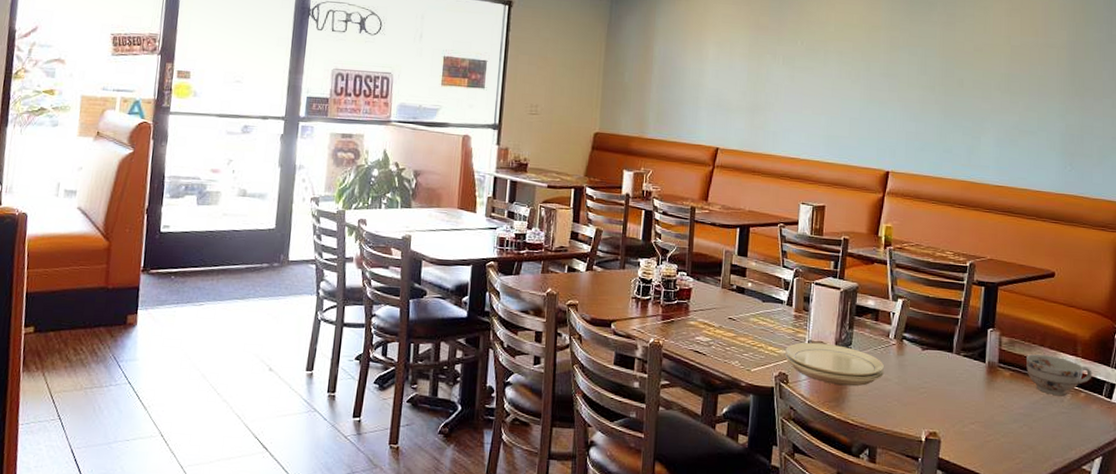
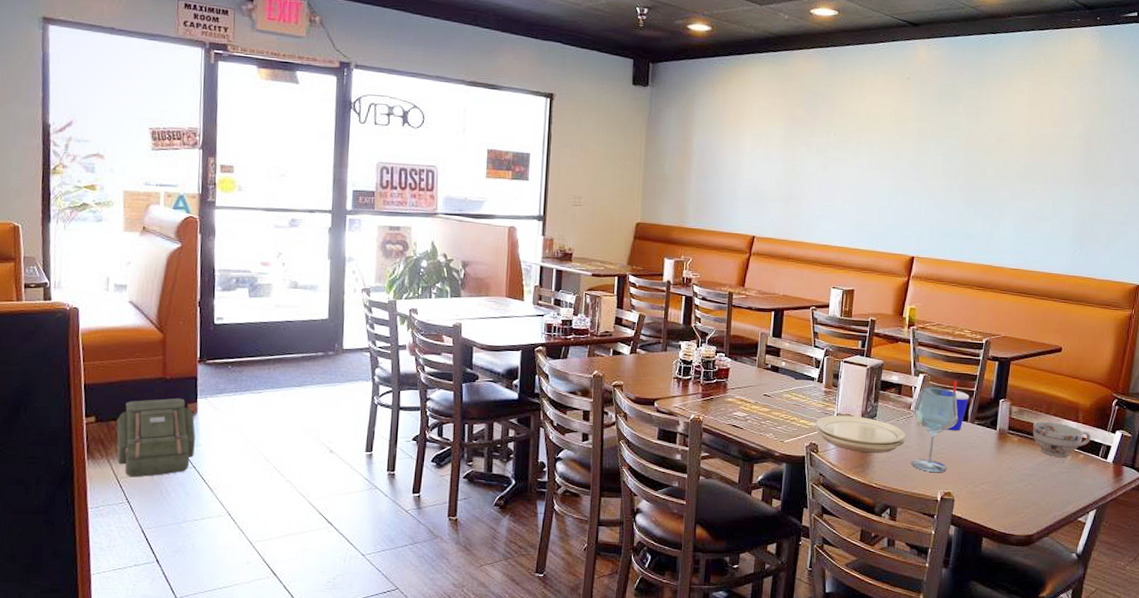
backpack: none [52,308,134,393] -> present [116,398,195,477]
wine glass: none [891,313,943,410] -> present [911,387,959,473]
beverage cup: none [930,307,954,362] -> present [948,381,969,430]

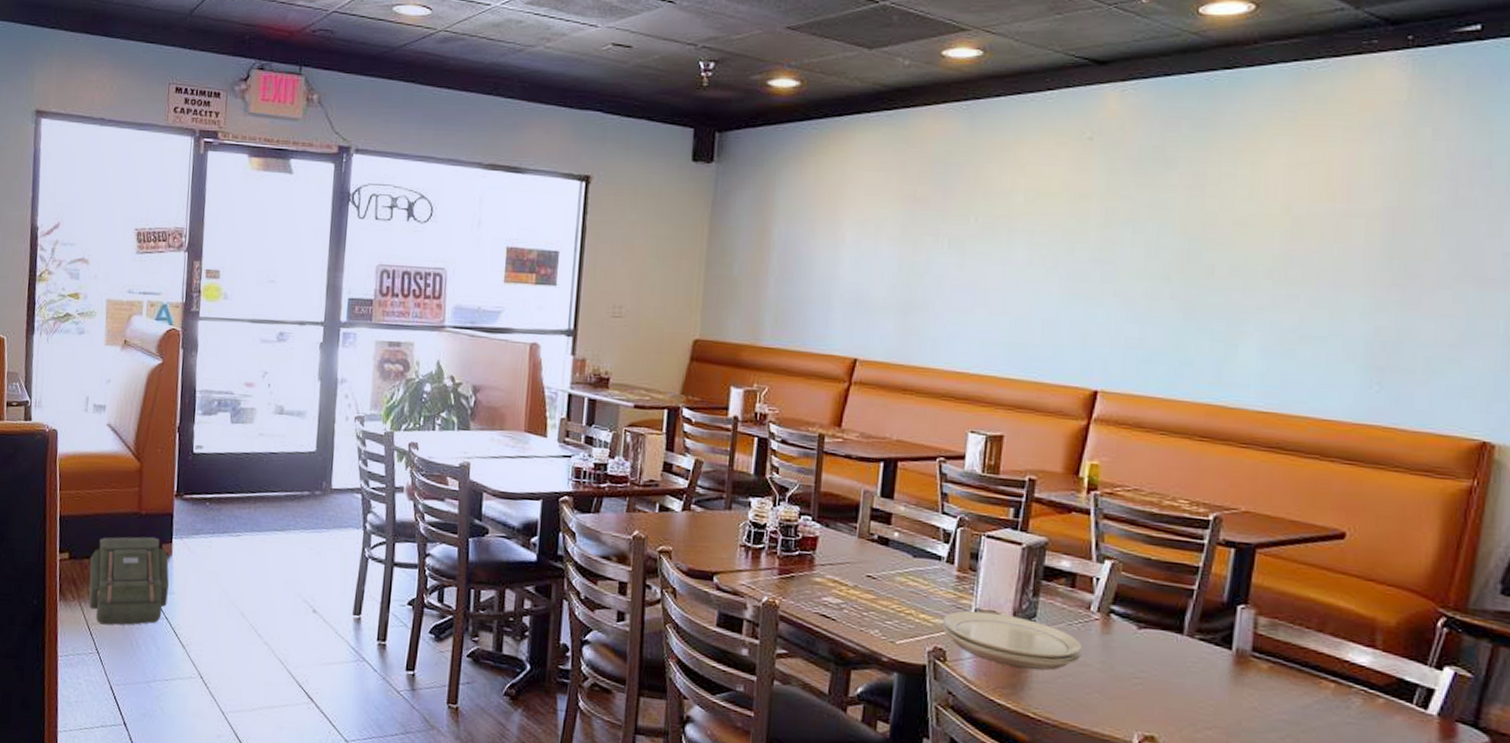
wine glass: present [911,387,959,473] -> none [1090,579,1169,707]
beverage cup: present [948,381,969,430] -> none [1151,573,1186,646]
teacup: present [1032,421,1091,457] -> none [1293,642,1398,700]

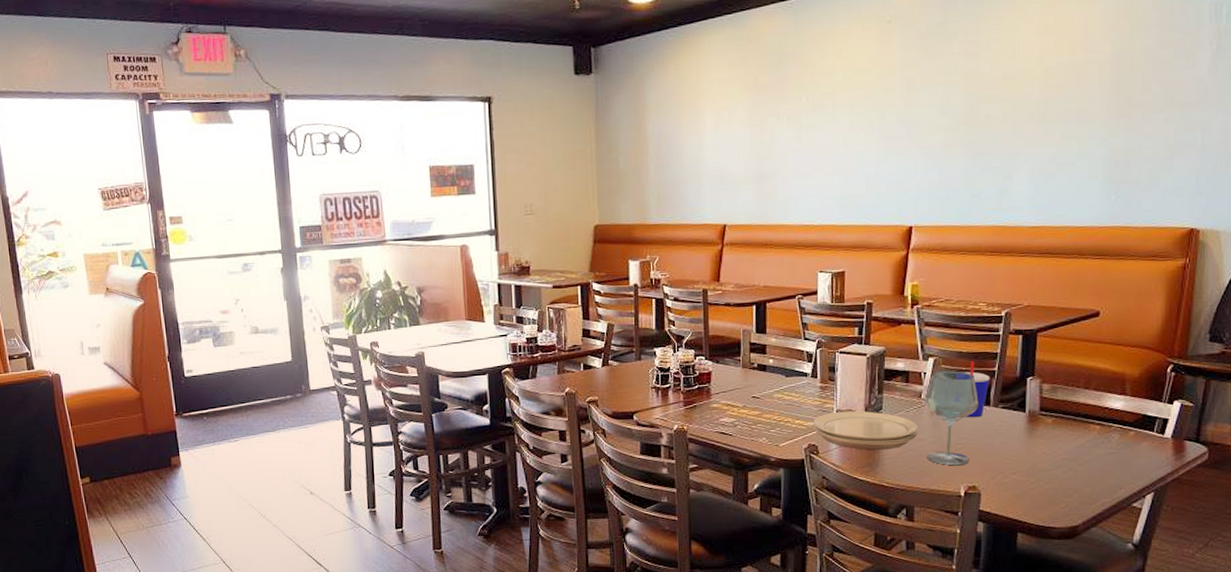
backpack: present [88,536,169,625] -> none [109,452,184,533]
wine glass: none [1090,579,1169,707] -> present [924,371,979,466]
beverage cup: none [1151,573,1186,646] -> present [964,361,990,417]

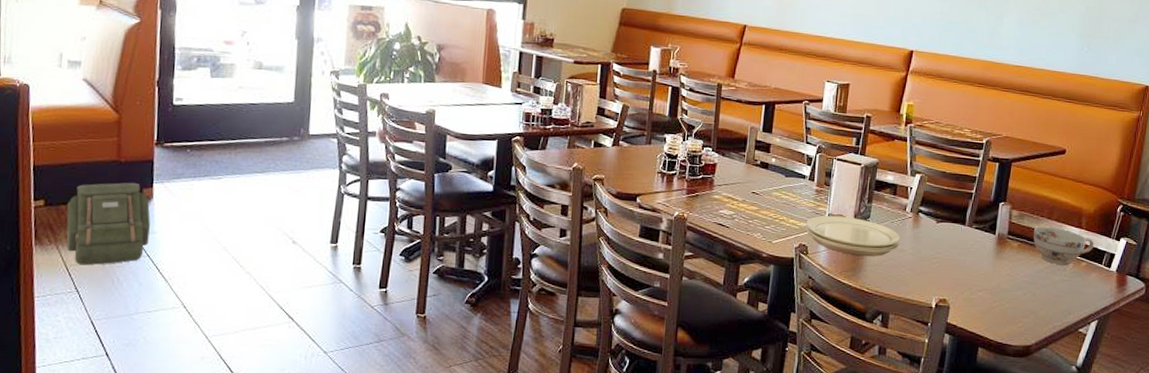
backpack: none [109,452,184,533] -> present [66,182,151,265]
wine glass: present [924,371,979,466] -> none [905,188,956,279]
beverage cup: present [964,361,990,417] -> none [945,182,968,234]
teacup: none [1069,397,1143,437] -> present [1033,226,1094,265]

